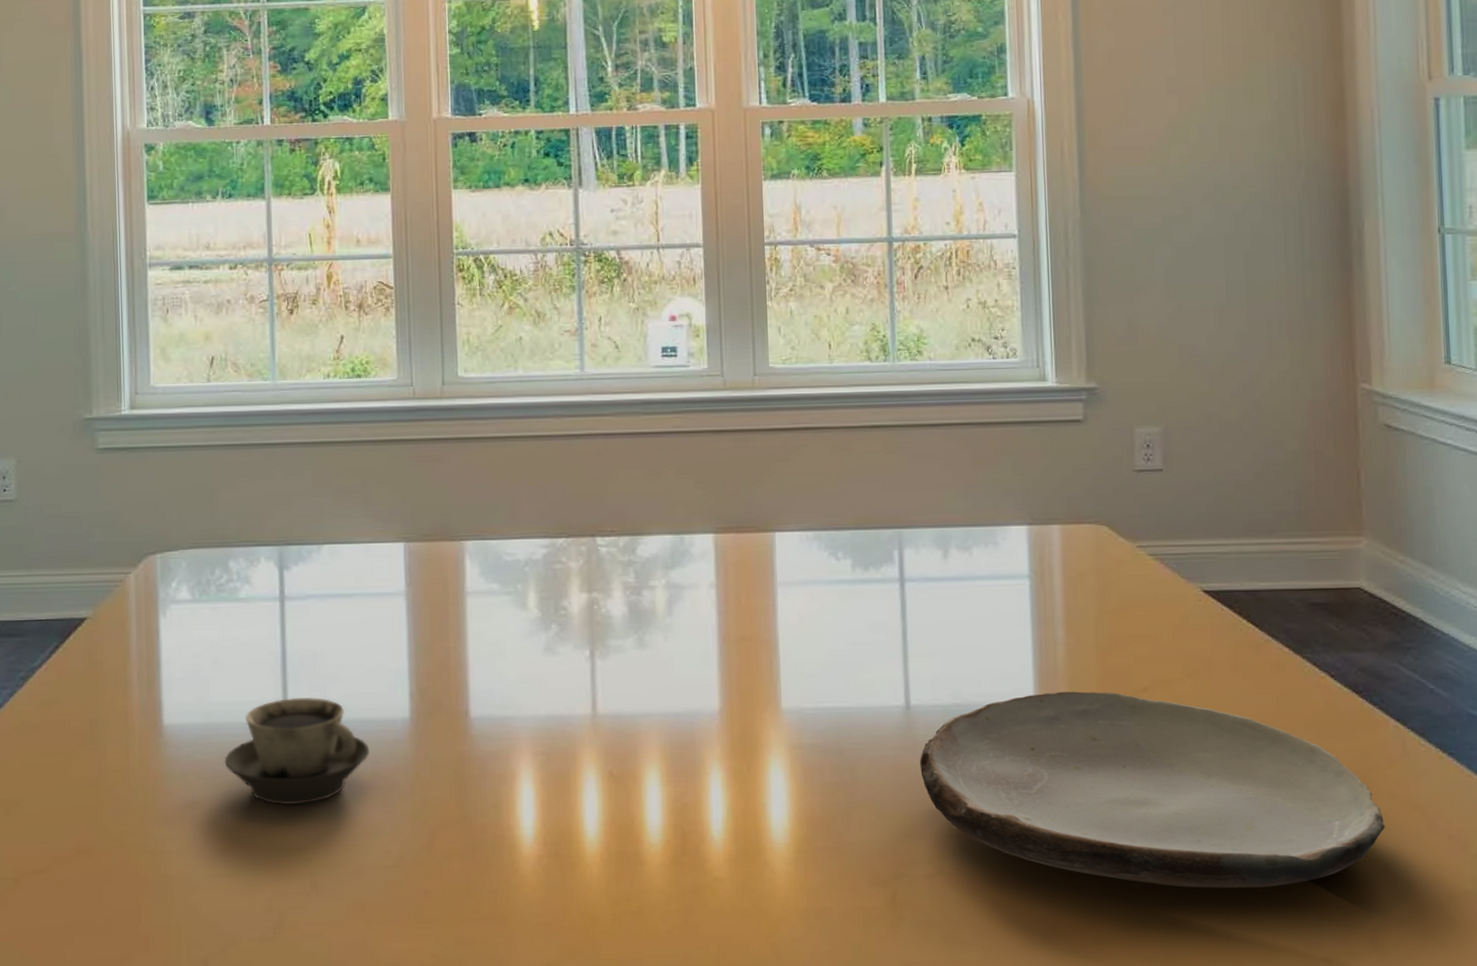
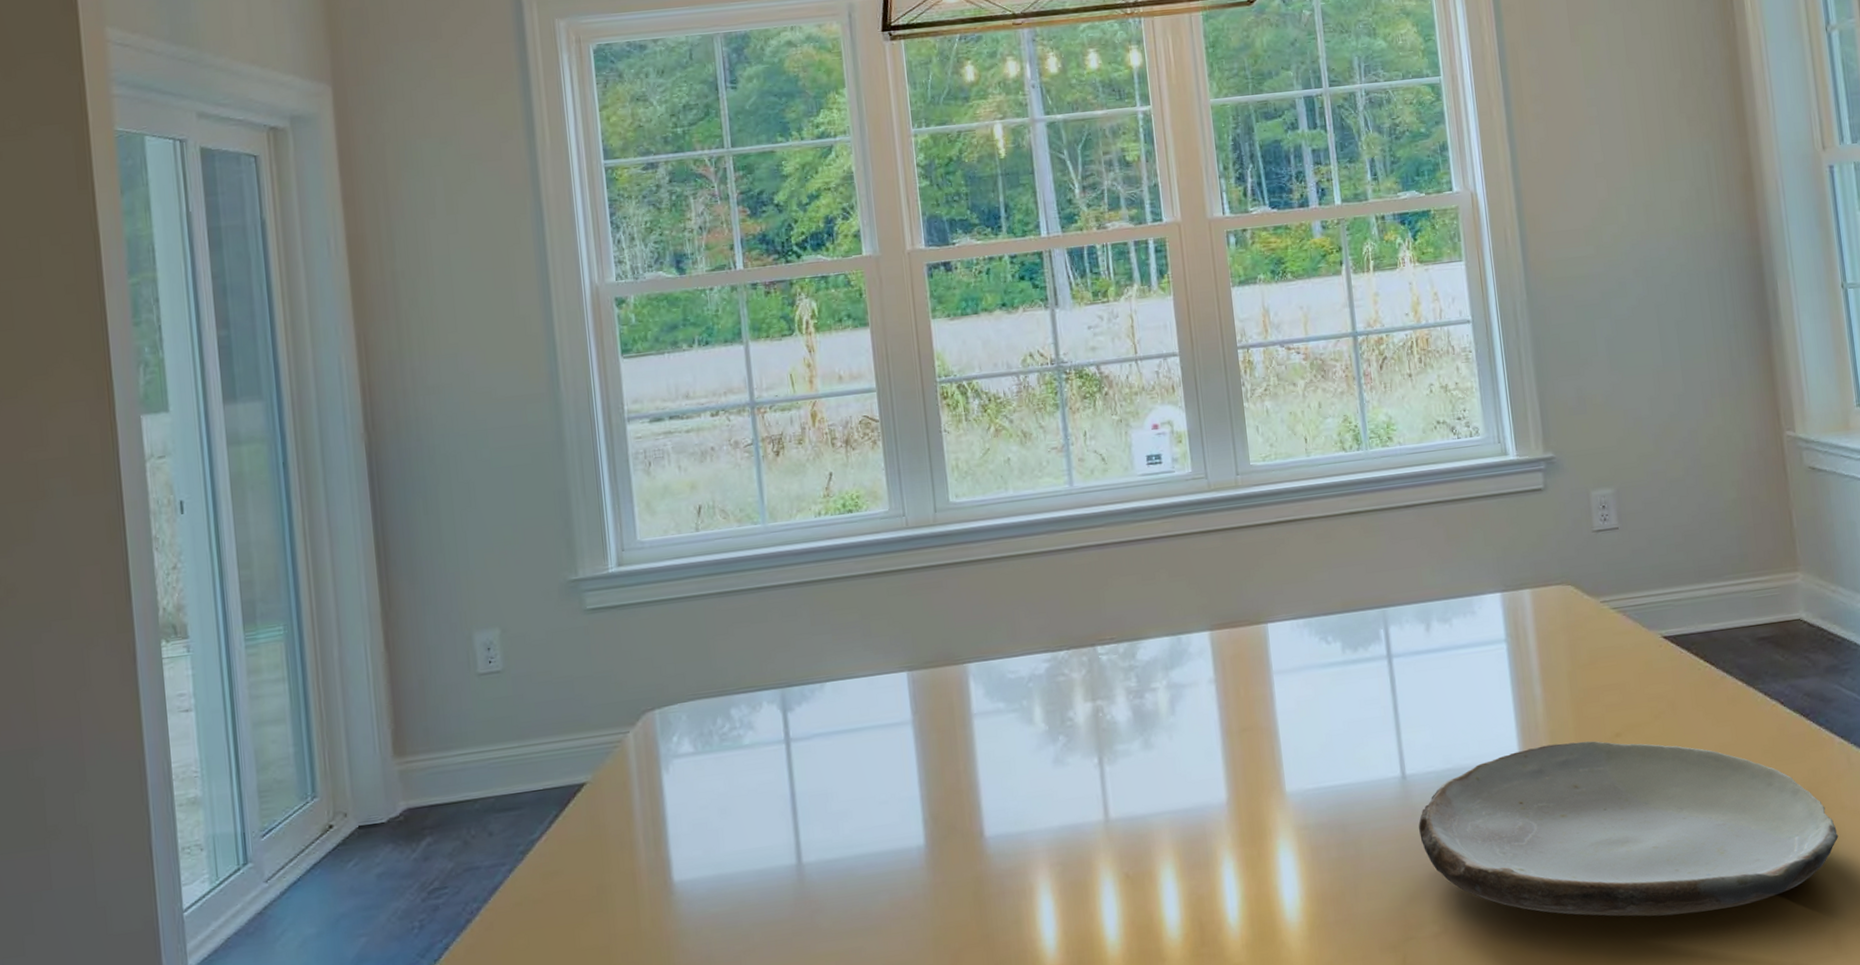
cup: present [224,697,370,806] -> none [739,835,887,949]

